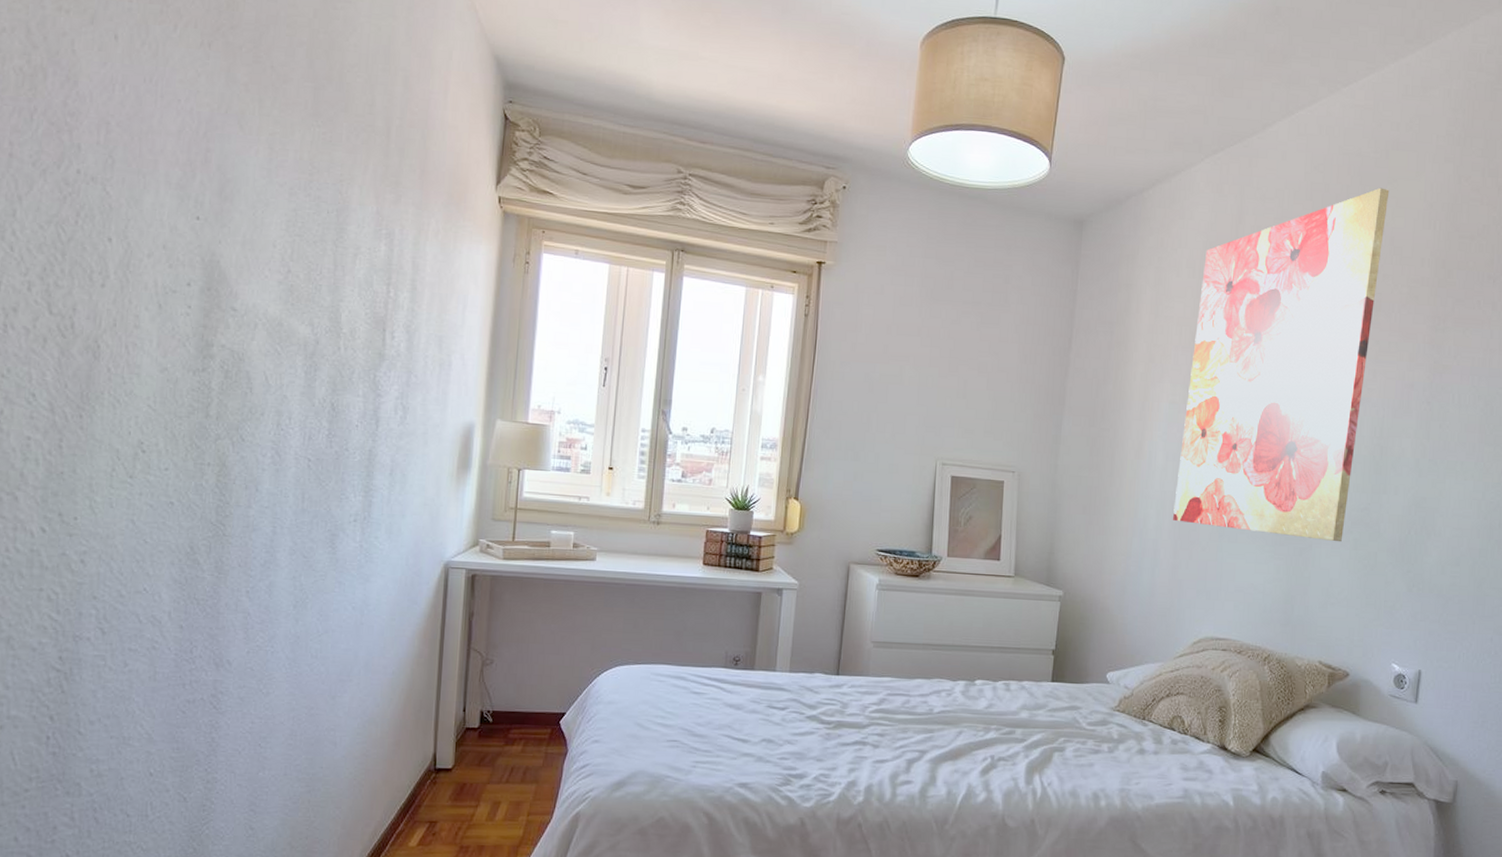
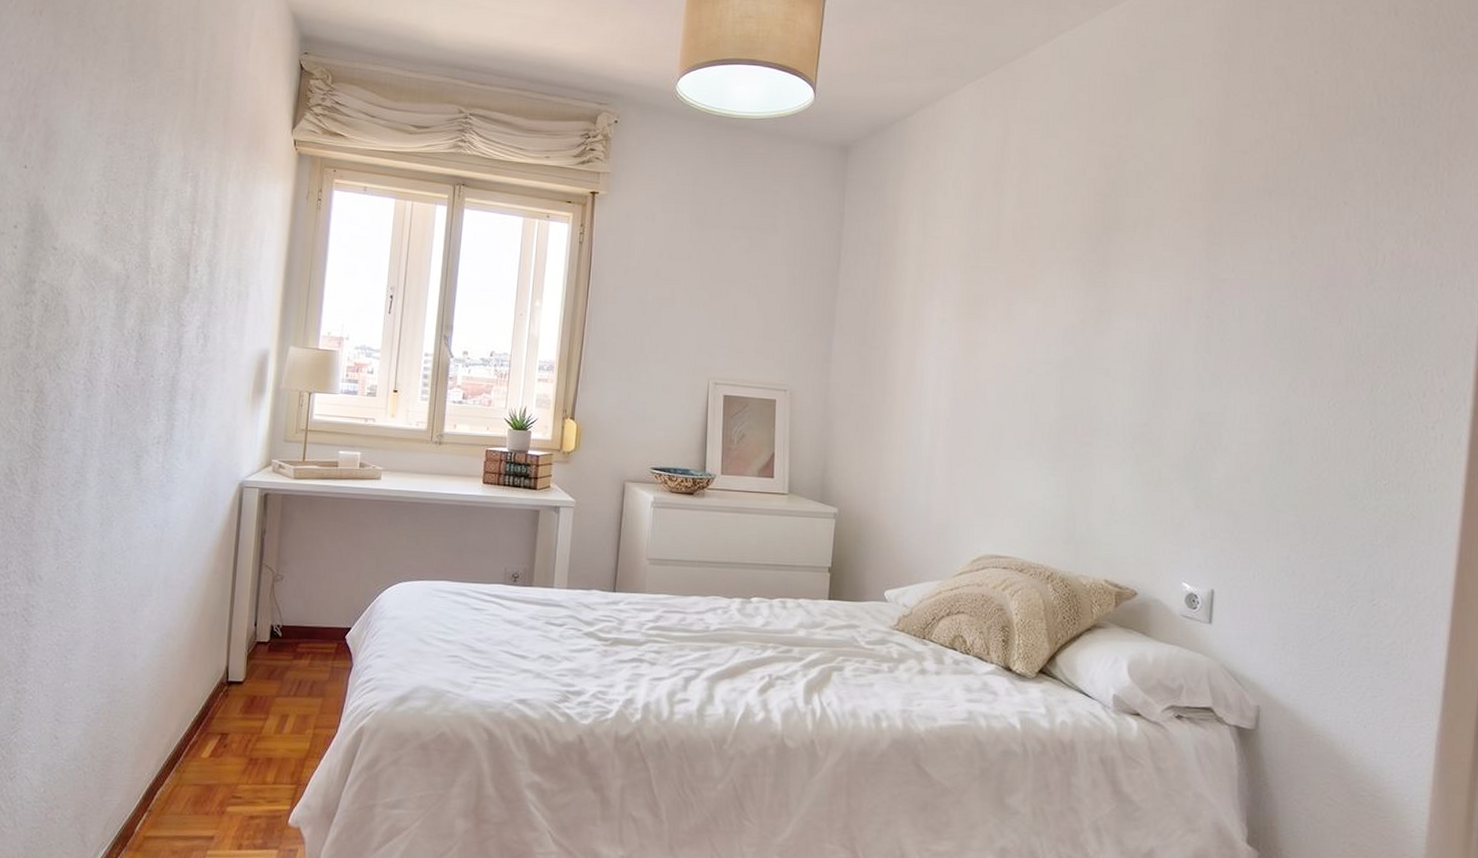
wall art: present [1173,187,1390,542] -> none [948,106,1157,458]

